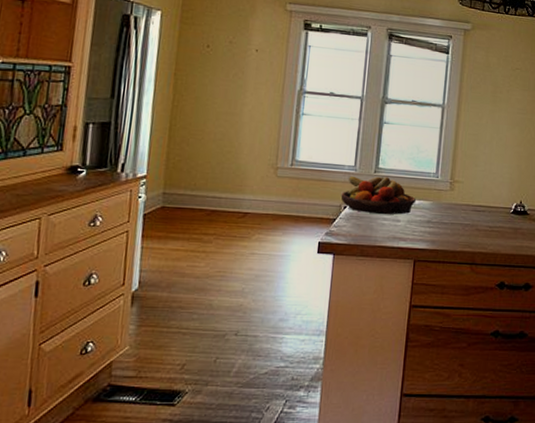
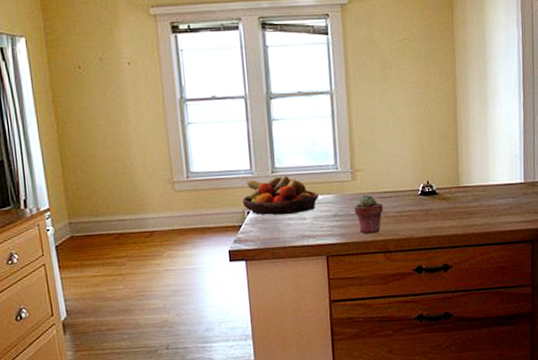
potted succulent: none [447,206,476,244] -> present [354,194,383,234]

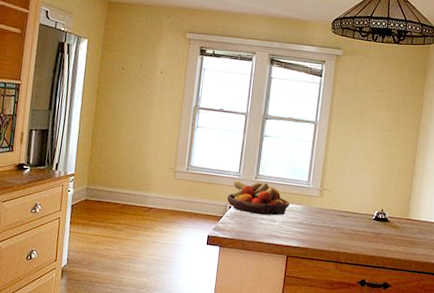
potted succulent: present [354,194,383,234] -> none [316,210,341,245]

